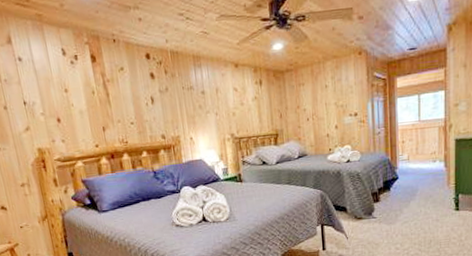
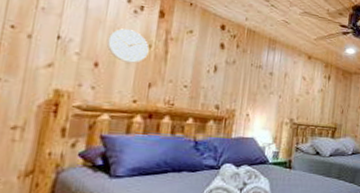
wall clock: none [59,81,94,113] -> present [106,28,149,63]

